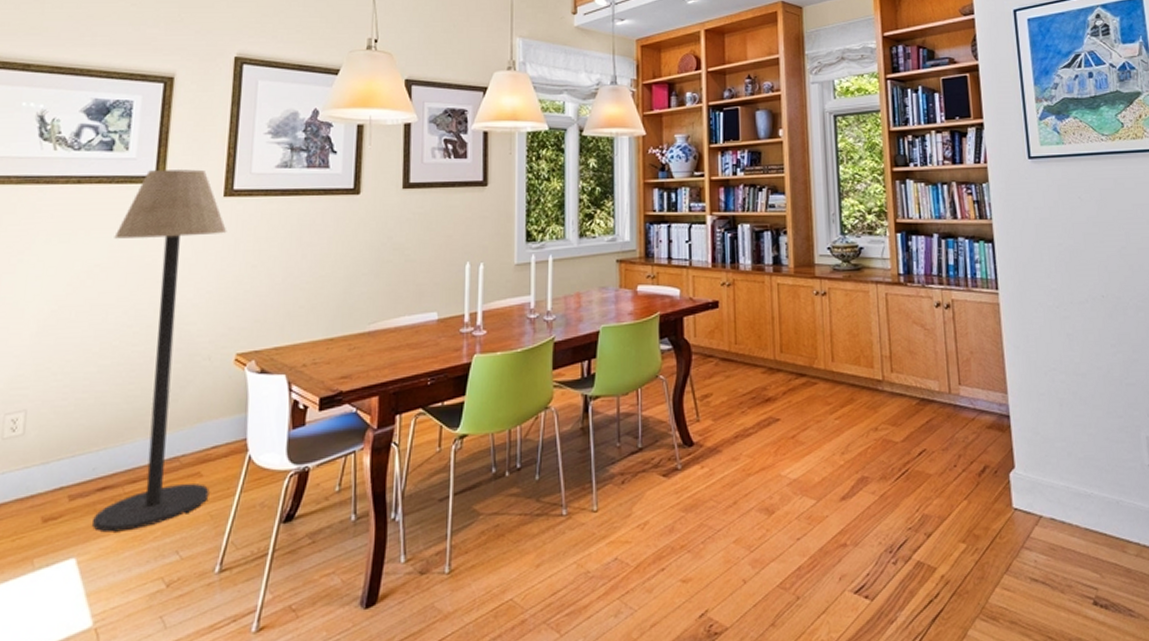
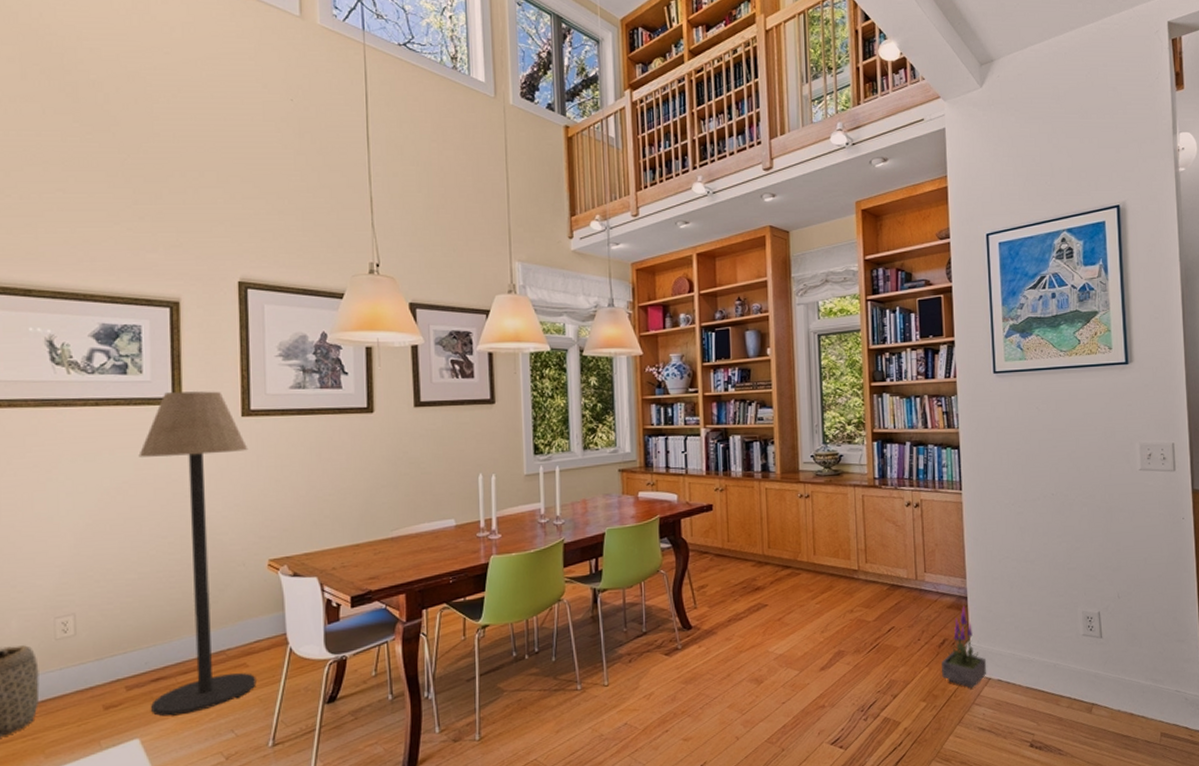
potted plant: none [983,426,1037,527] -> present [942,606,987,688]

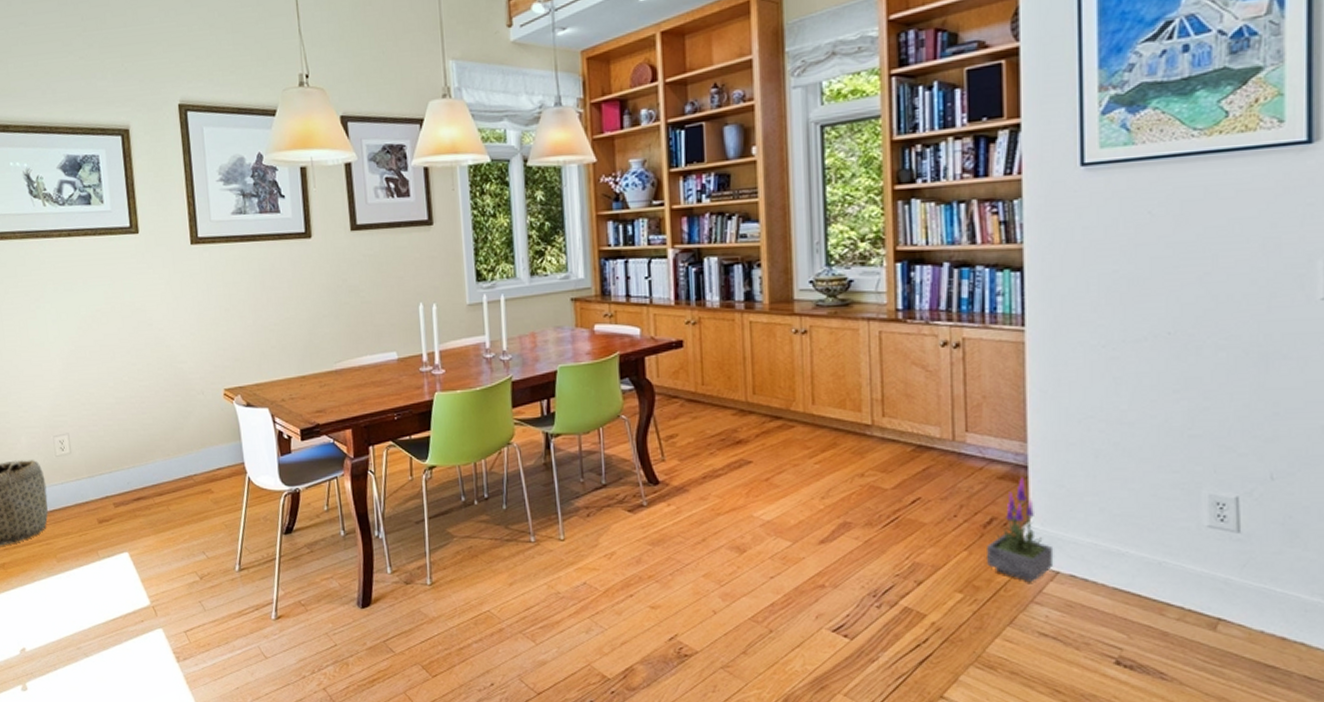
floor lamp: present [138,391,256,717] -> none [107,219,221,534]

